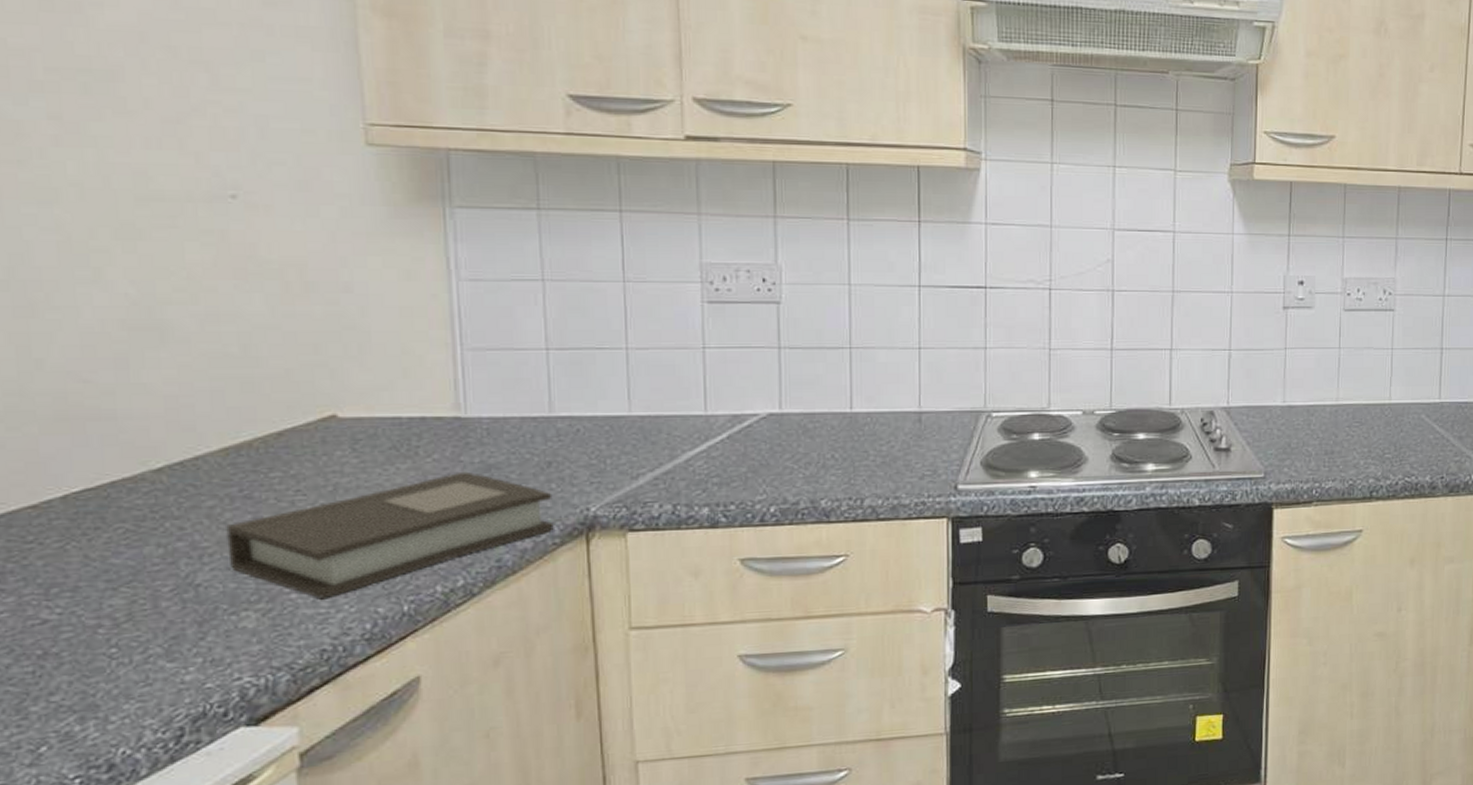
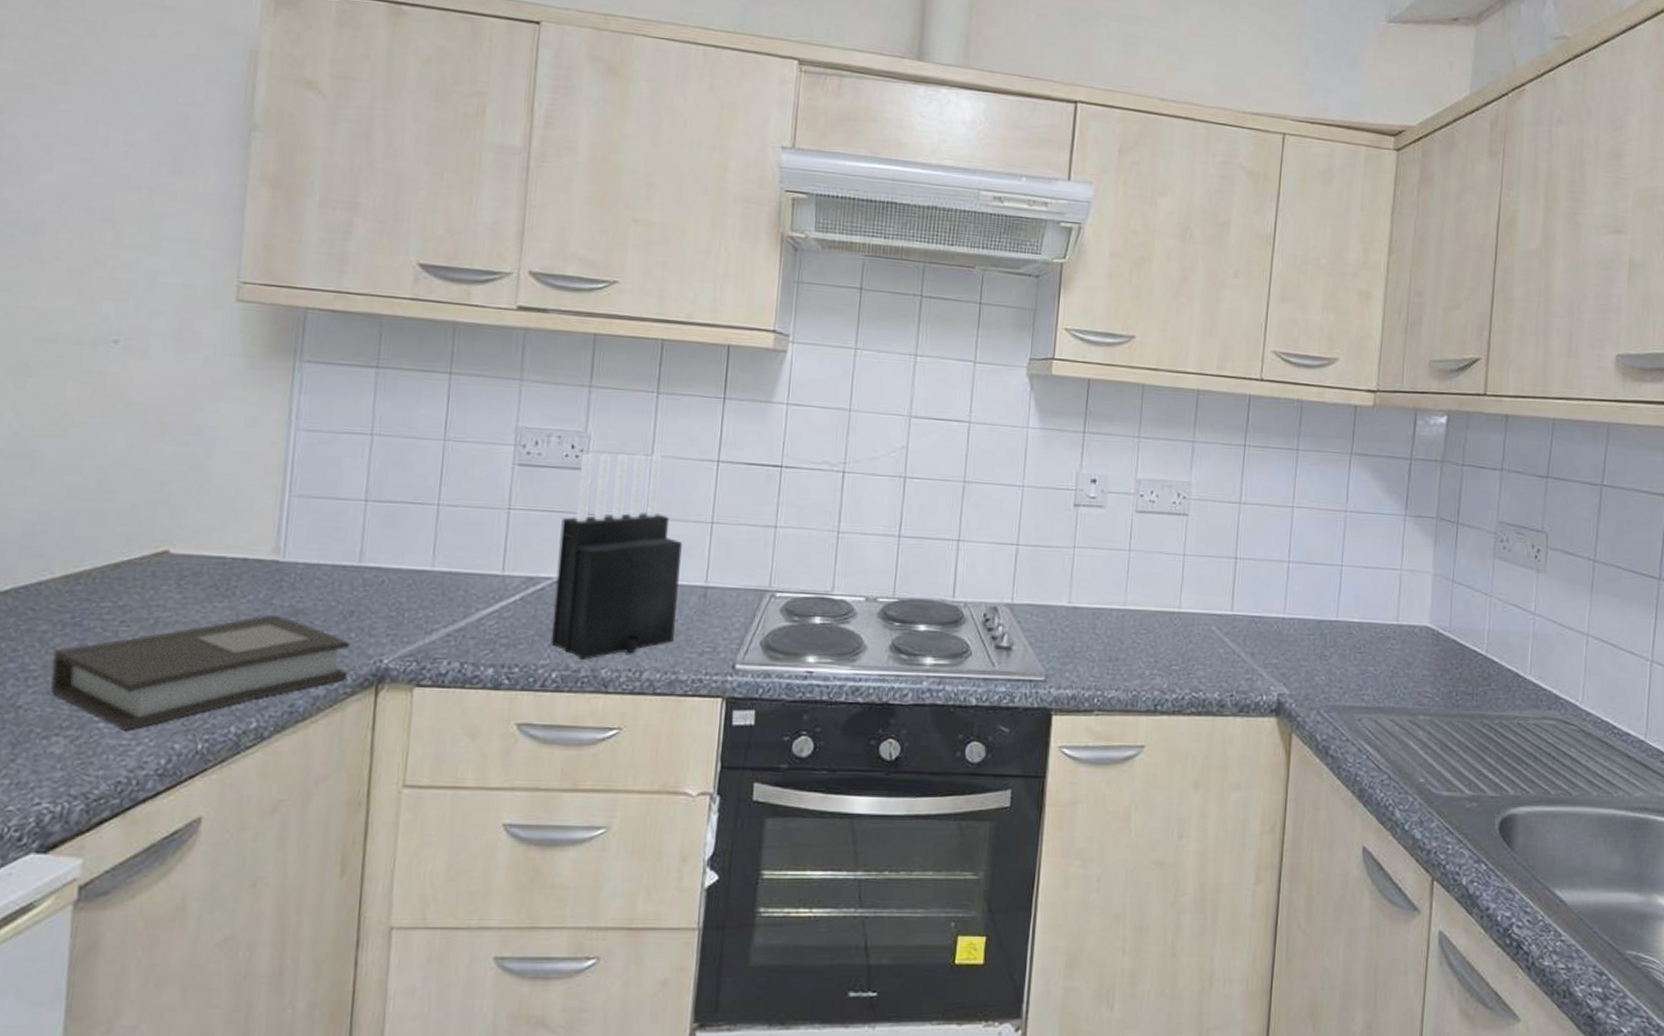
knife block: none [761,282,892,492] -> present [550,454,682,660]

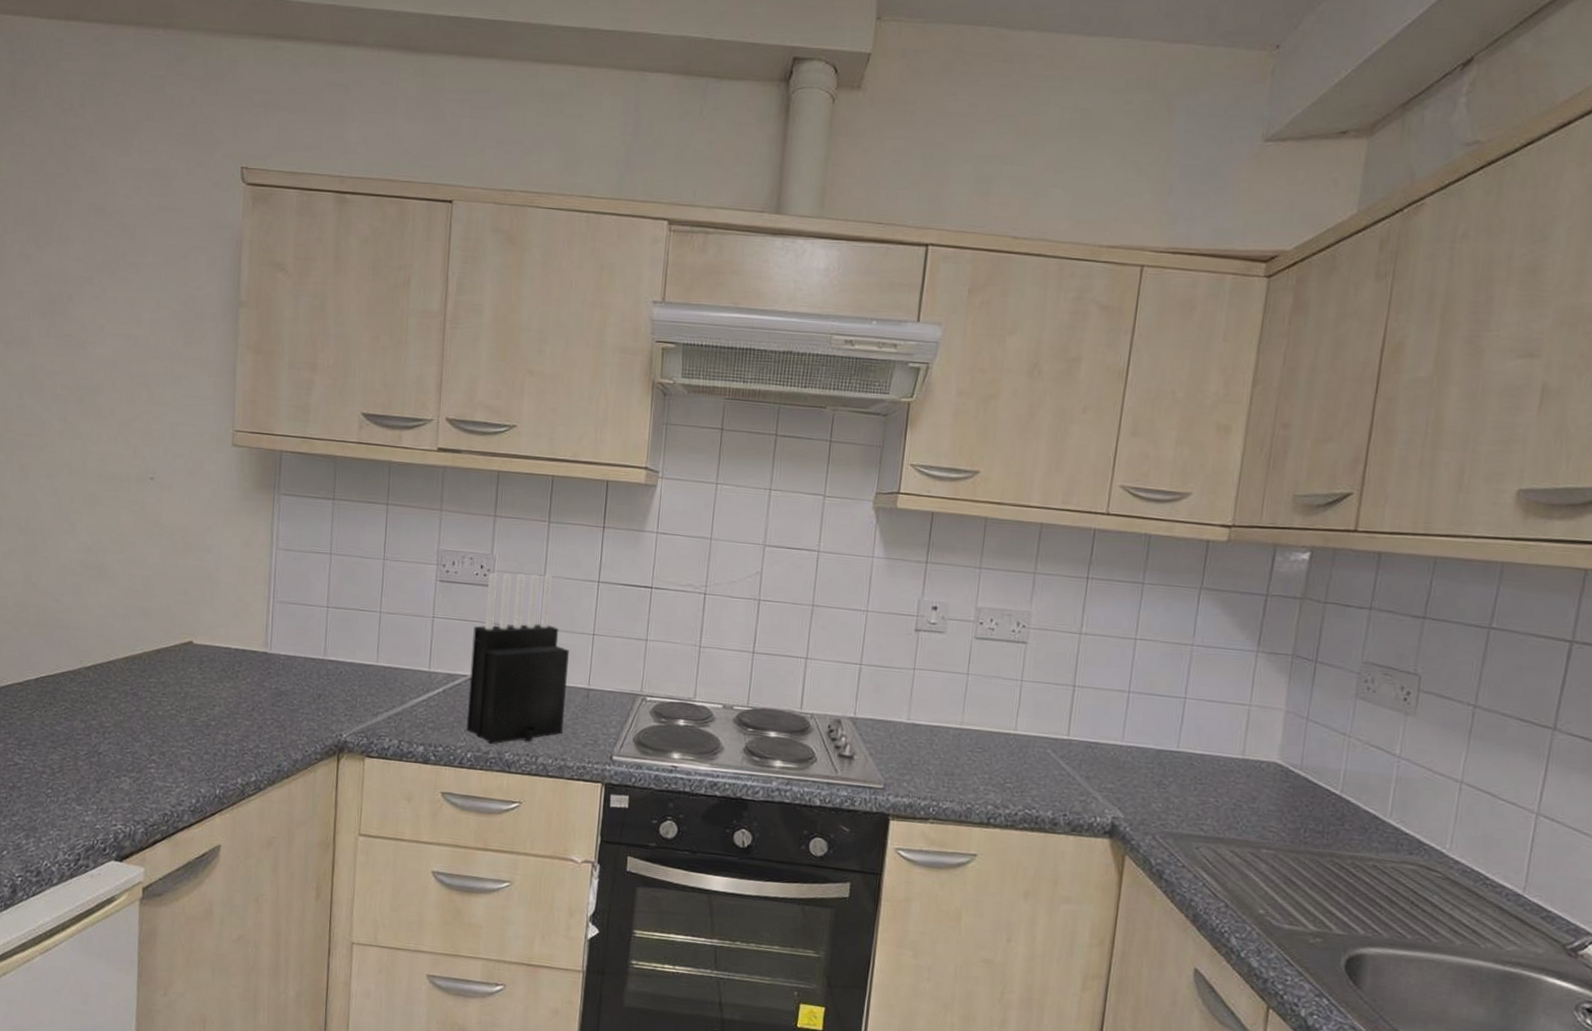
book: present [50,614,351,730] -> none [119,694,319,775]

